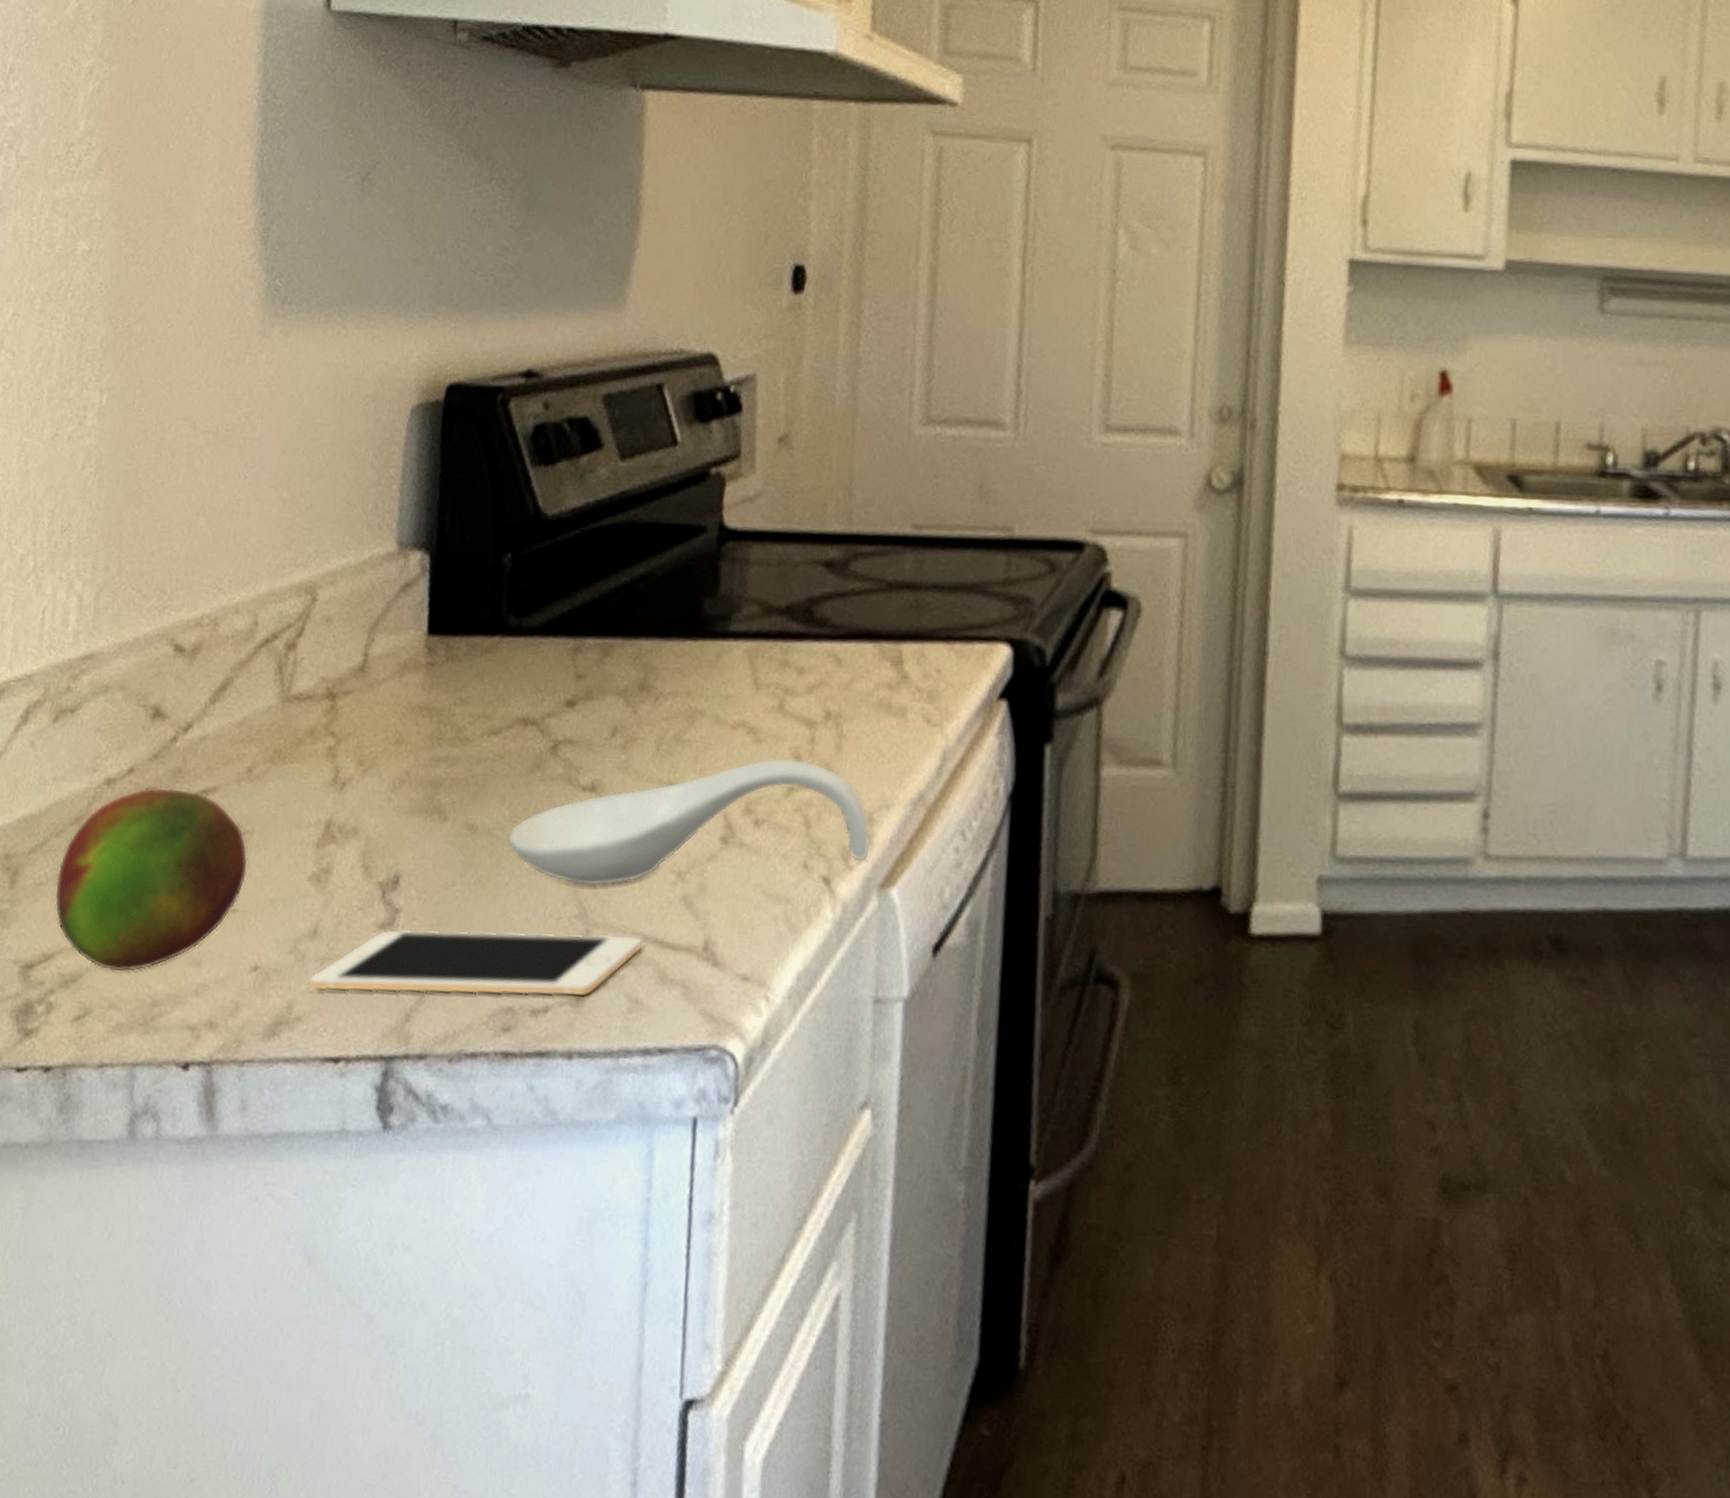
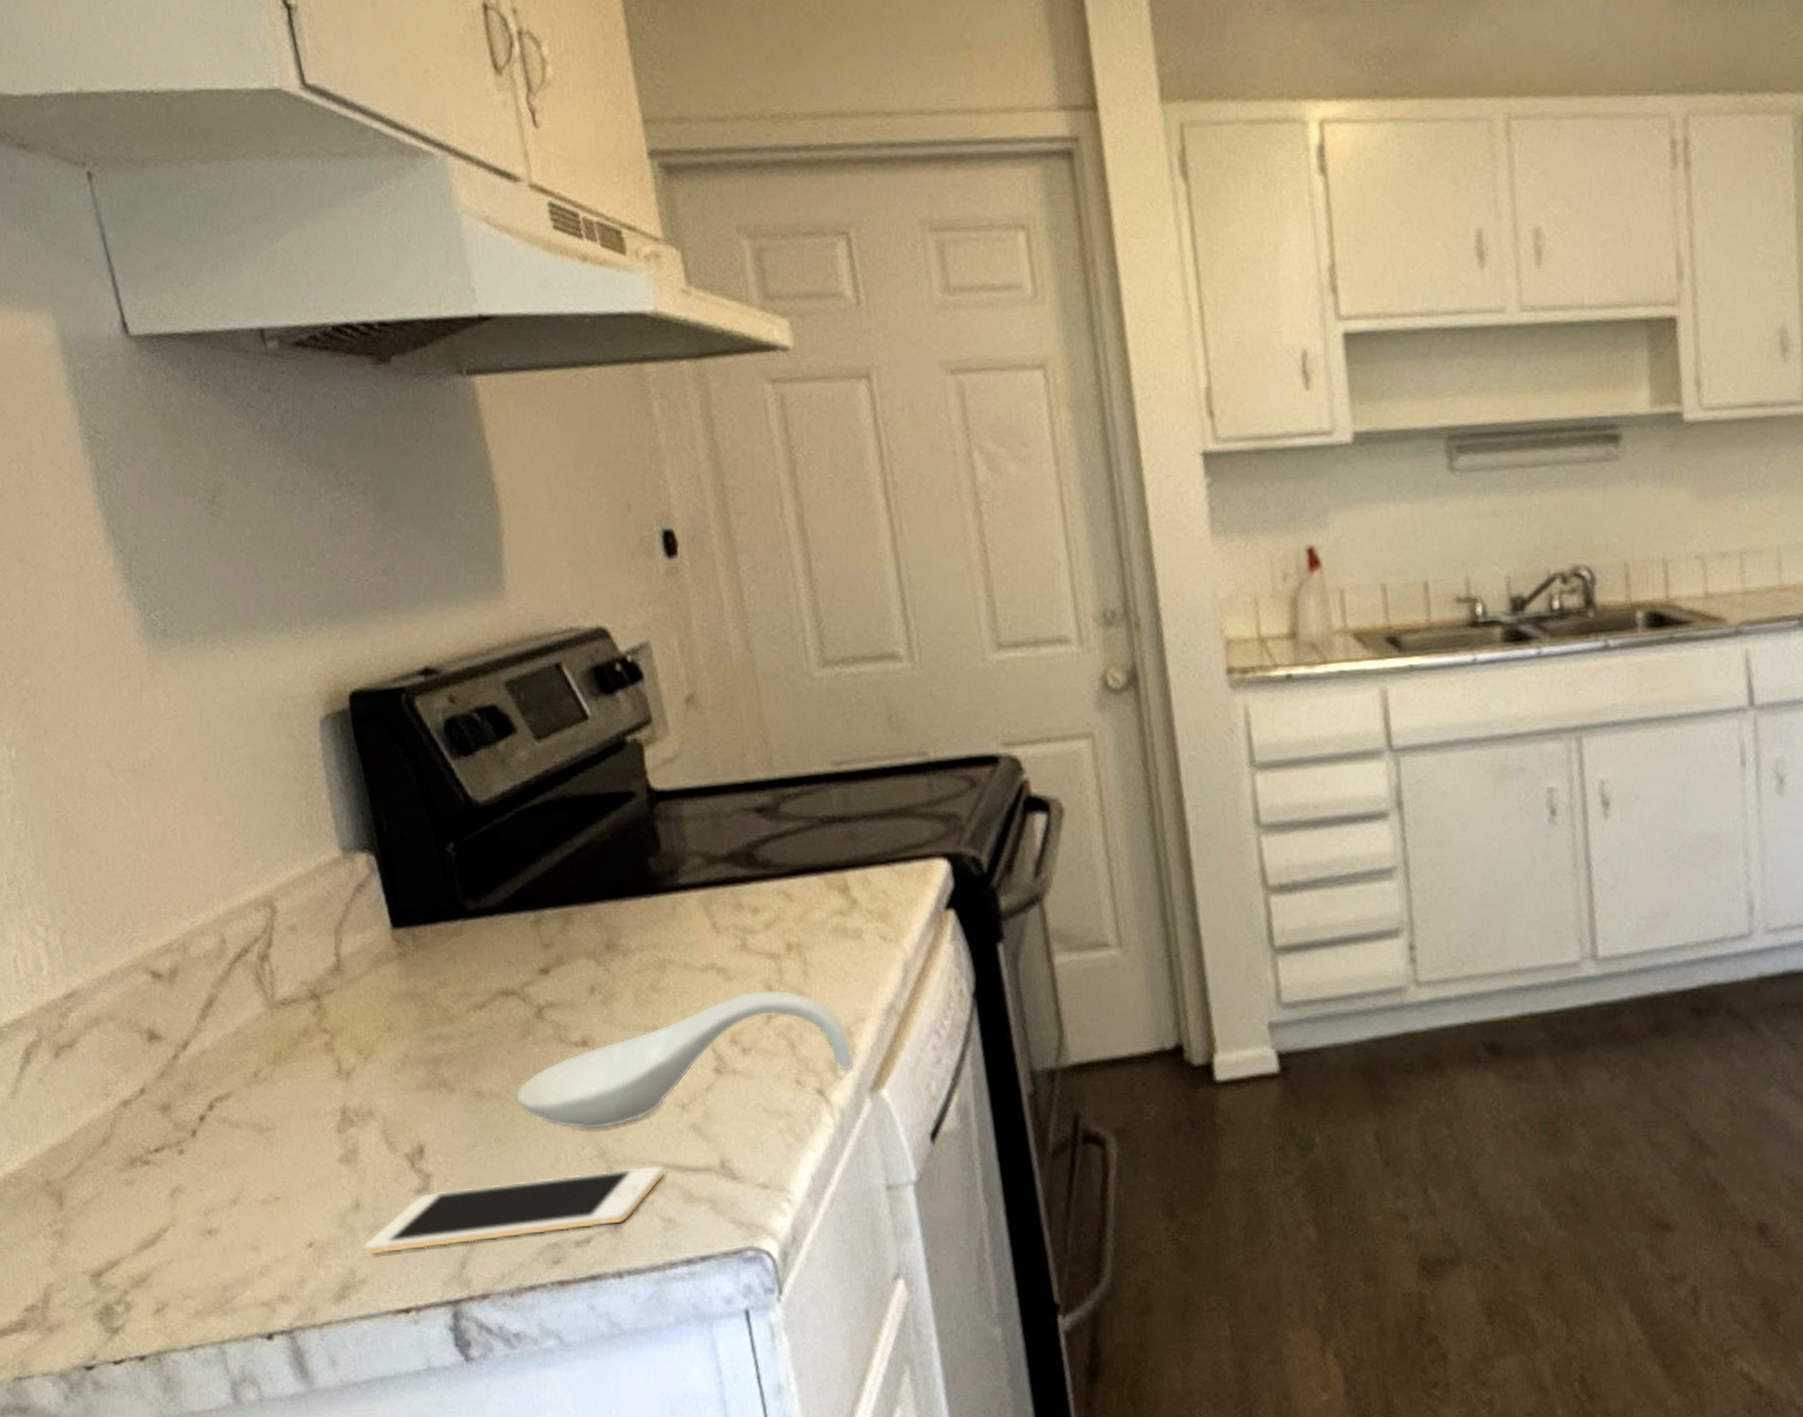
fruit: present [54,787,249,973] -> none [99,1099,280,1267]

